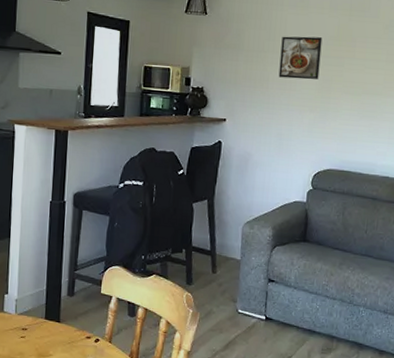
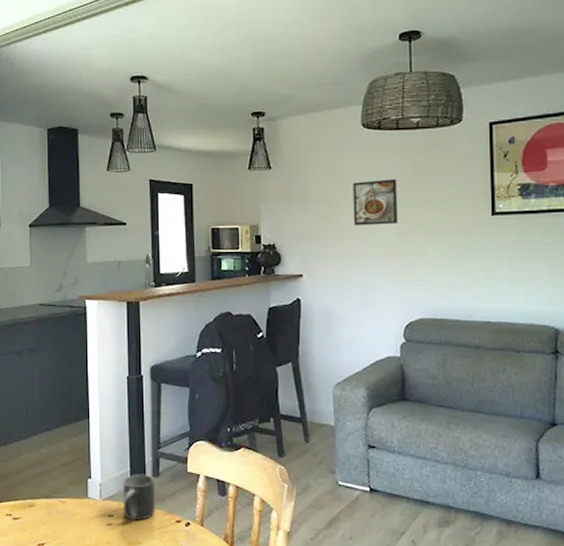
mug: none [36,292,70,336] -> present [122,474,156,521]

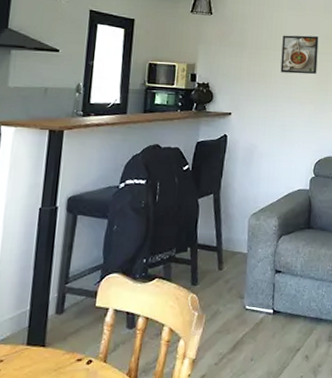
mug: present [122,474,156,521] -> none [15,312,58,365]

